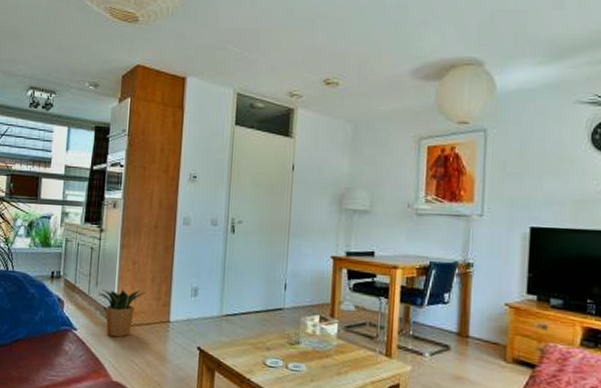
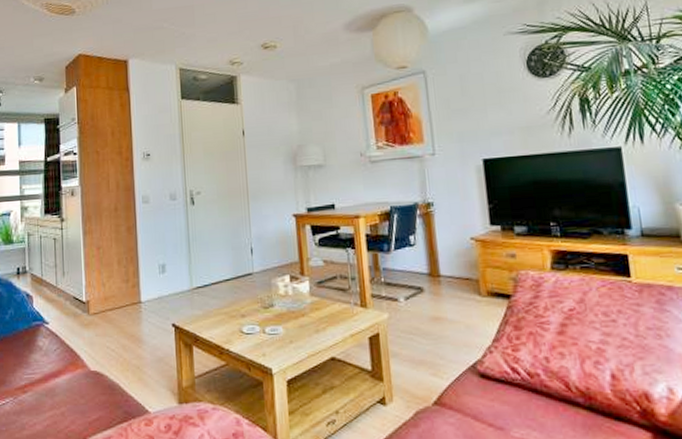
potted plant: present [98,289,146,338] -> none [66,275,114,326]

